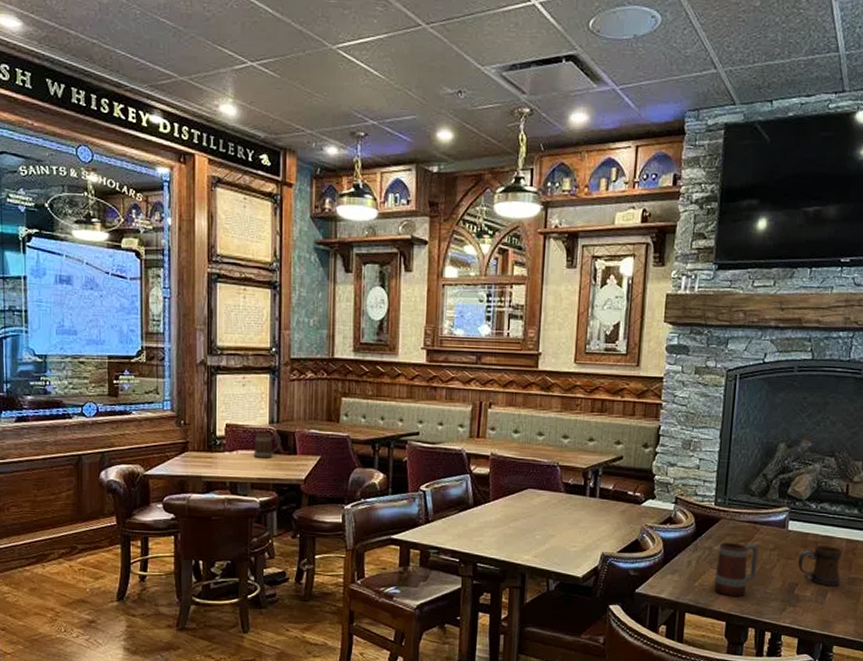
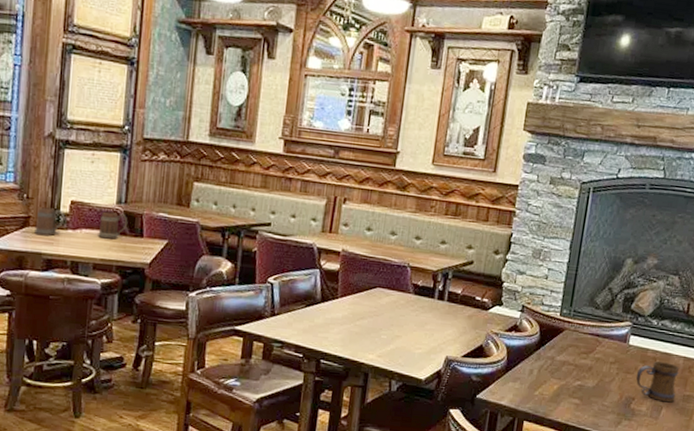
beer mug: none [194,432,222,460] -> present [34,207,65,237]
beer mug: present [713,542,760,596] -> none [553,352,600,408]

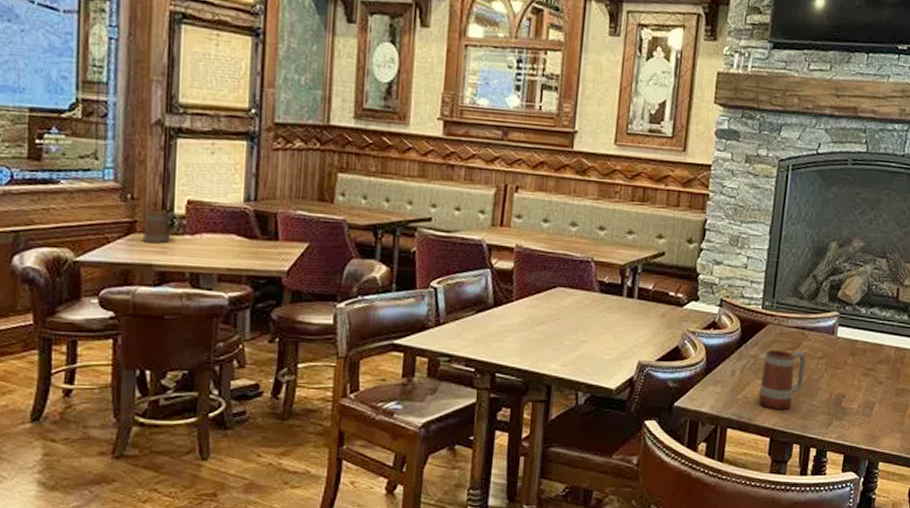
beer mug: present [98,211,128,241] -> none [222,211,259,246]
beer mug: none [553,352,600,408] -> present [758,349,807,410]
beer mug: present [635,361,680,403] -> none [845,353,891,398]

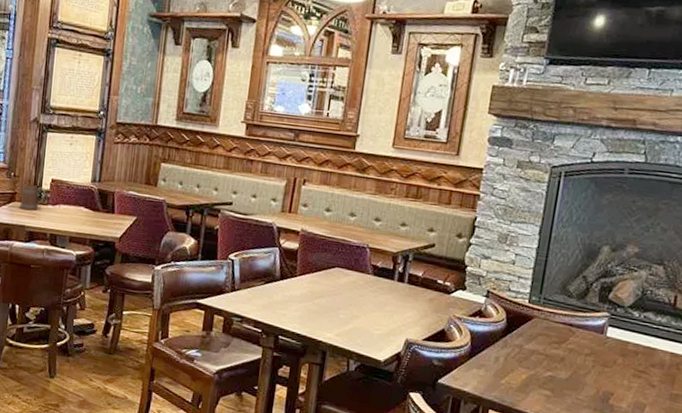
beer mug: present [758,349,807,410] -> none [521,341,574,400]

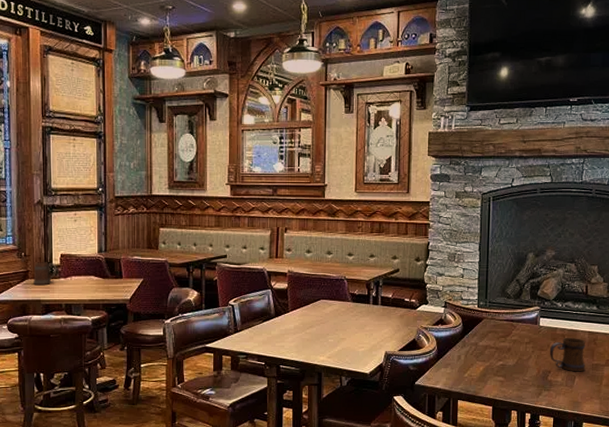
beer mug: none [614,355,666,401] -> present [549,338,586,372]

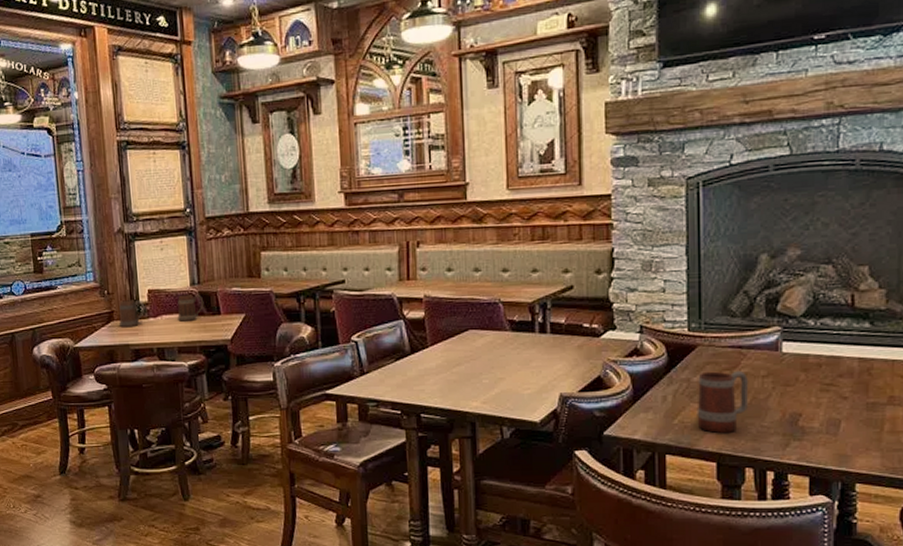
beer mug: none [85,260,109,284] -> present [177,294,204,323]
beer mug: none [480,338,517,384] -> present [697,370,749,433]
beer mug: present [549,338,586,372] -> none [798,367,856,414]

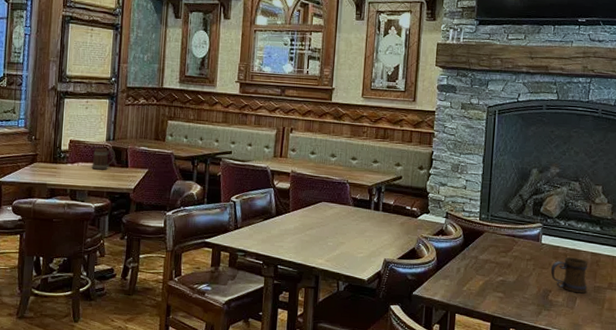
beer mug: present [119,300,146,328] -> none [41,146,66,170]
beer mug: present [697,370,749,433] -> none [479,252,518,300]
beer mug: none [798,367,856,414] -> present [550,257,588,294]

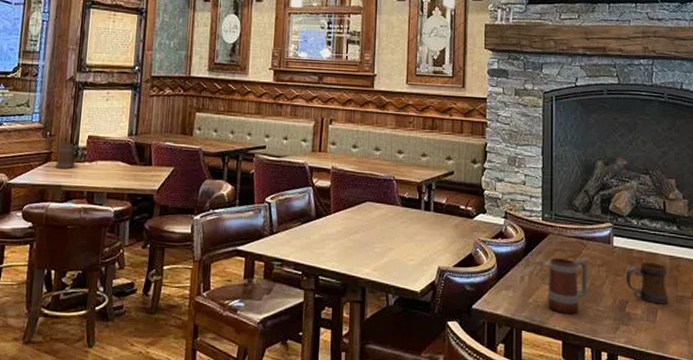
beer mug: none [41,146,66,170] -> present [55,143,83,170]
beer mug: present [91,147,116,171] -> none [111,143,138,170]
beer mug: none [479,252,518,300] -> present [547,257,588,314]

